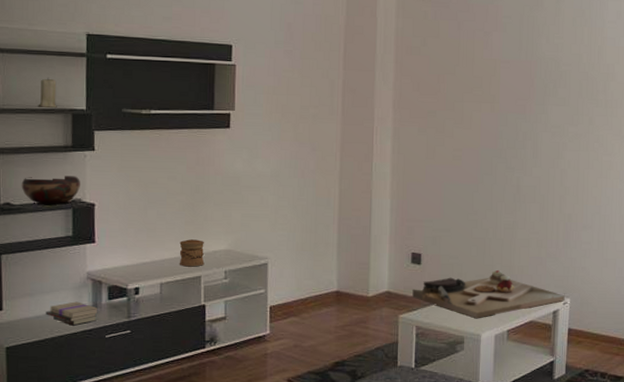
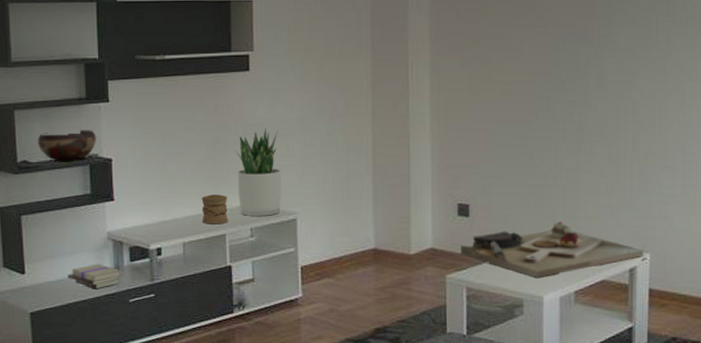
candle: present [38,78,57,109] -> none [50,27,69,59]
planter: none [214,180,255,261] -> present [235,128,281,217]

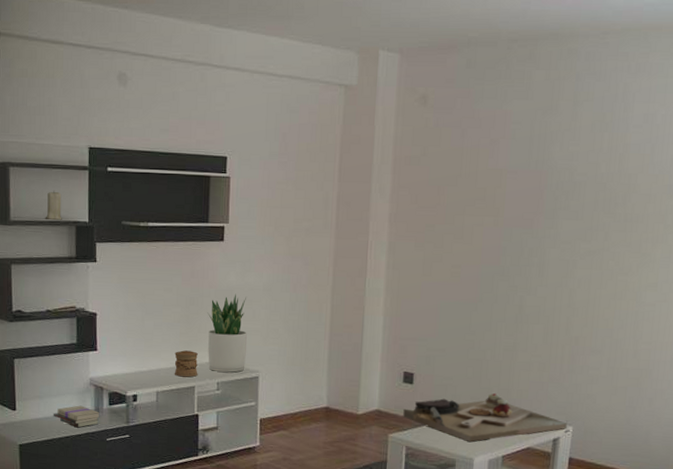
decorative bowl: present [37,130,97,161] -> none [31,286,84,313]
candle: none [50,27,69,59] -> present [45,191,62,221]

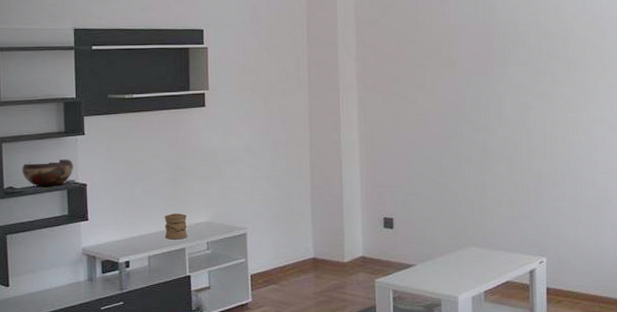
decorative bowl: none [31,286,84,313] -> present [22,159,74,187]
candle: present [45,191,62,221] -> none [34,71,51,99]
books: present [53,405,100,428] -> none [46,276,93,299]
planter: present [207,293,247,373] -> none [193,155,233,232]
decorative tray: present [403,392,567,443] -> none [387,230,541,281]

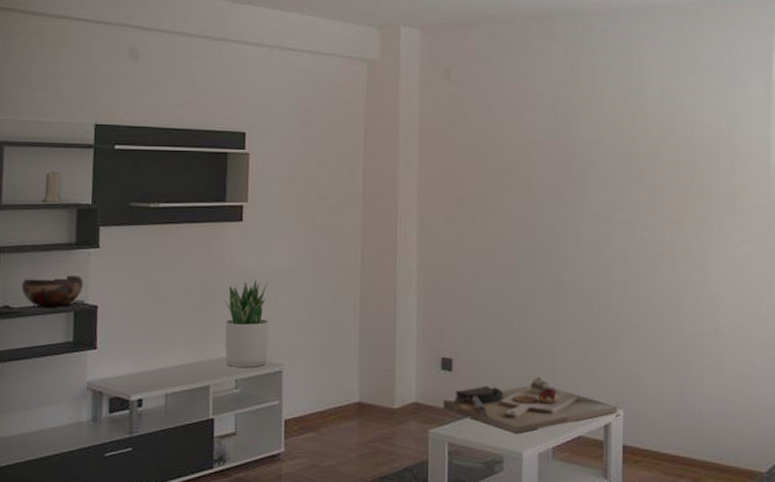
candle: none [34,71,51,99] -> present [42,171,62,204]
decorative box: present [164,213,188,240] -> none [186,344,214,375]
planter: none [193,155,233,232] -> present [224,278,269,368]
decorative tray: none [387,230,541,281] -> present [443,376,617,434]

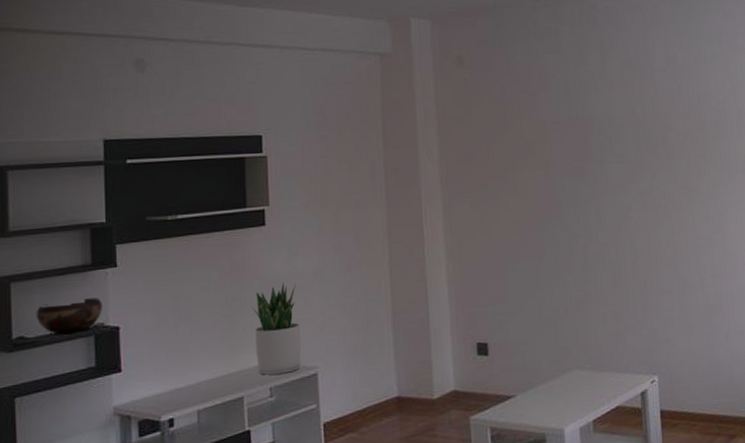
candle: present [42,171,62,204] -> none [52,192,74,226]
decorative tray: present [443,376,617,434] -> none [482,351,652,411]

